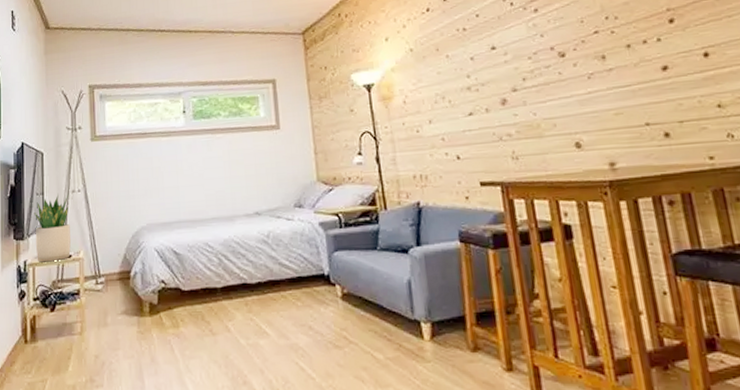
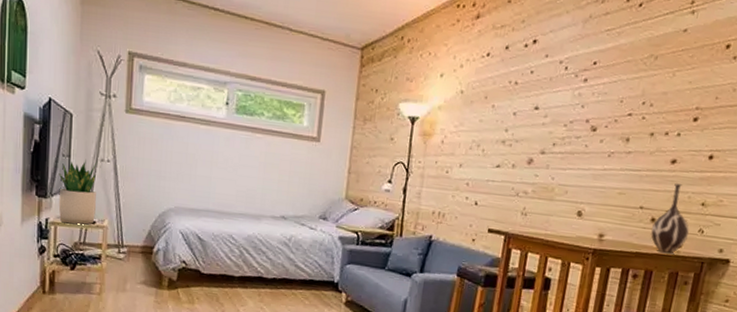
vase: none [669,90,717,169] -> present [651,183,689,253]

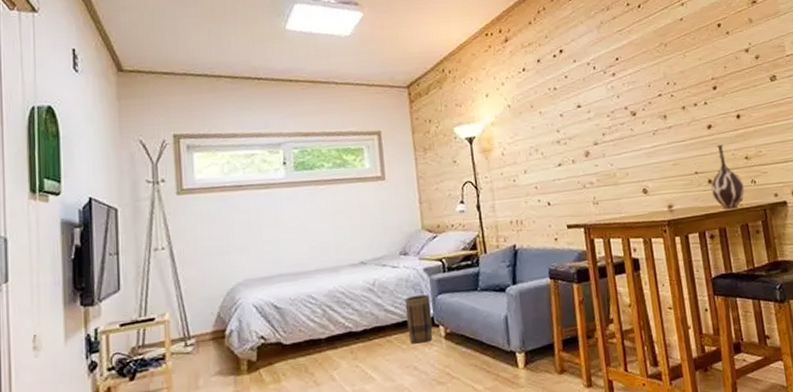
planter: present [58,158,98,225] -> none [106,252,154,329]
basket: none [312,259,339,304] -> present [405,294,433,344]

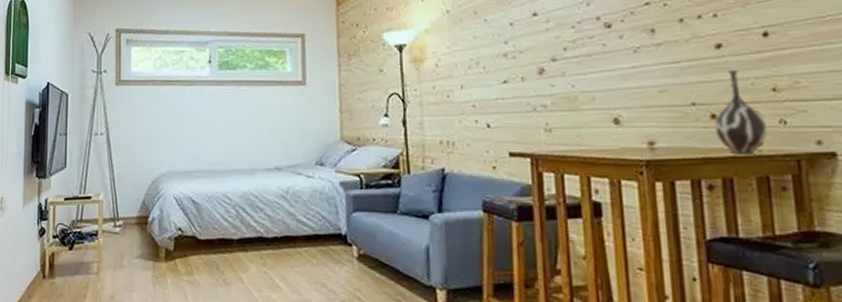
basket: present [405,294,433,344] -> none [318,209,345,261]

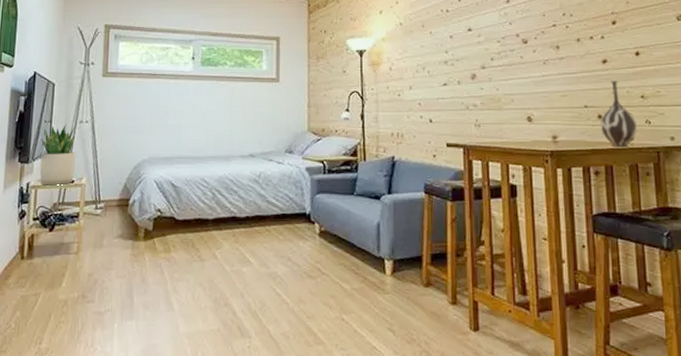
planter: none [56,135,92,202] -> present [39,122,77,186]

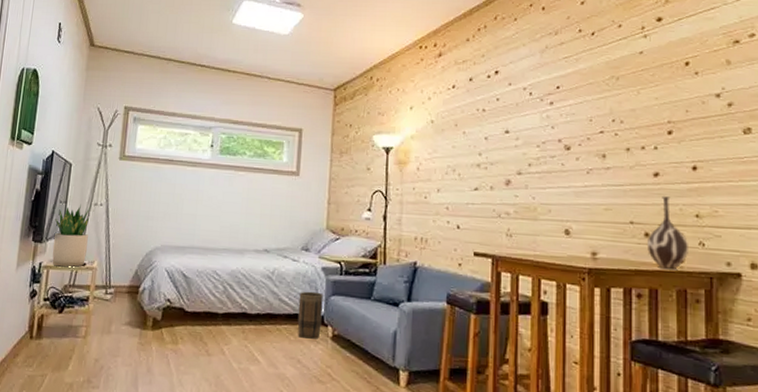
basket: none [285,191,309,237] -> present [297,291,323,339]

